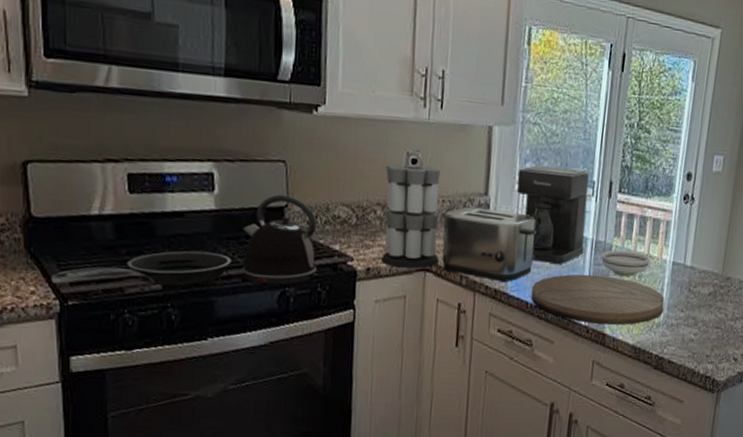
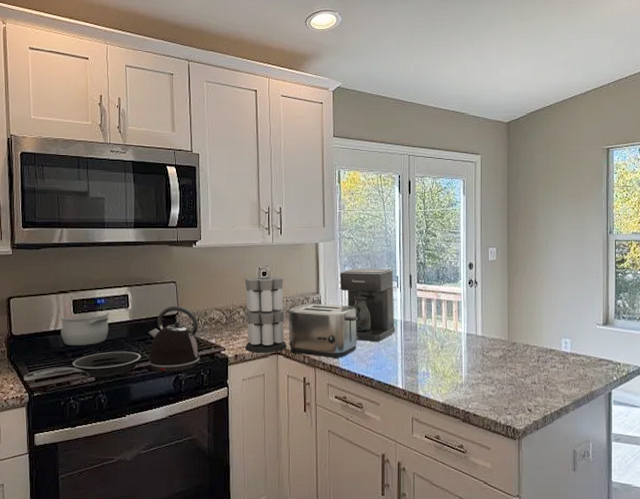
cooking pot: none [104,193,186,240] -> present [58,310,110,346]
cutting board: present [531,274,665,325] -> none [358,348,464,387]
bowl: present [601,250,650,277] -> none [409,327,448,348]

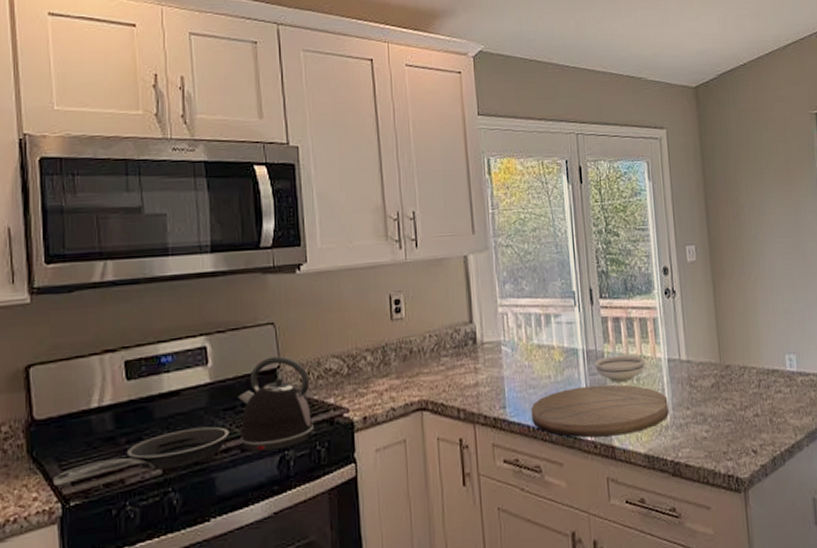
cooking pot: present [58,310,110,346] -> none [103,372,181,428]
spice rack: present [245,267,287,353] -> none [371,292,434,412]
toaster: present [288,303,357,359] -> none [433,335,528,409]
coffee maker: present [339,269,396,342] -> none [498,283,577,382]
cutting board: none [358,348,464,387] -> present [531,384,669,438]
bowl: none [409,327,448,348] -> present [595,355,645,382]

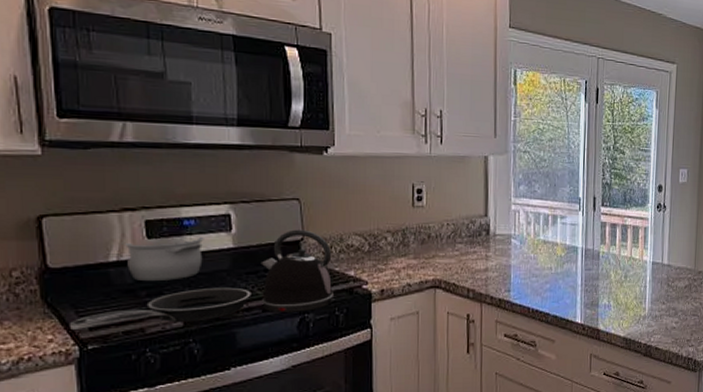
cooking pot: none [103,372,181,428] -> present [122,235,204,282]
cutting board: present [531,384,669,438] -> none [532,279,648,321]
bowl: present [595,355,645,382] -> none [591,255,633,278]

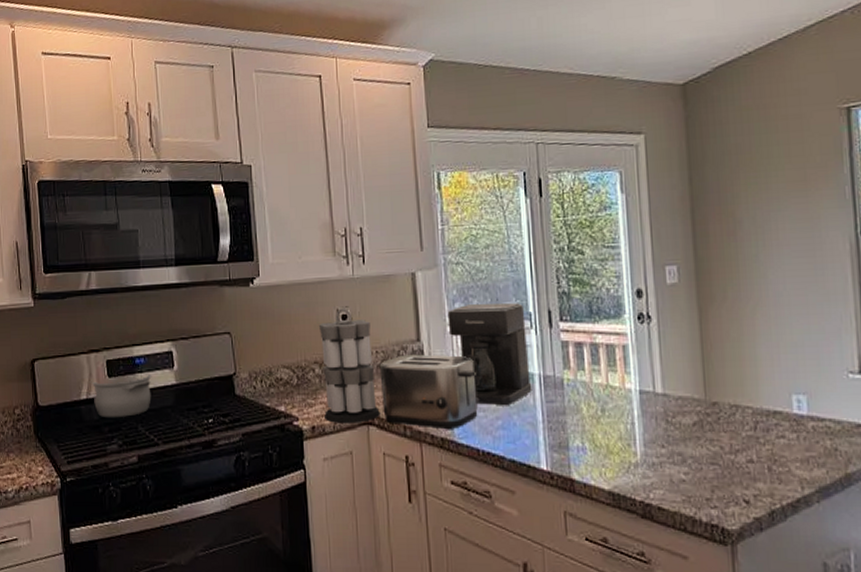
frying pan: present [70,287,251,331] -> none [54,424,193,464]
kettle: present [261,229,336,314] -> none [199,364,269,451]
spice rack: none [394,182,447,287] -> present [319,308,380,423]
toaster: none [449,227,533,292] -> present [379,354,478,430]
coffee maker: none [512,188,576,273] -> present [447,303,532,406]

